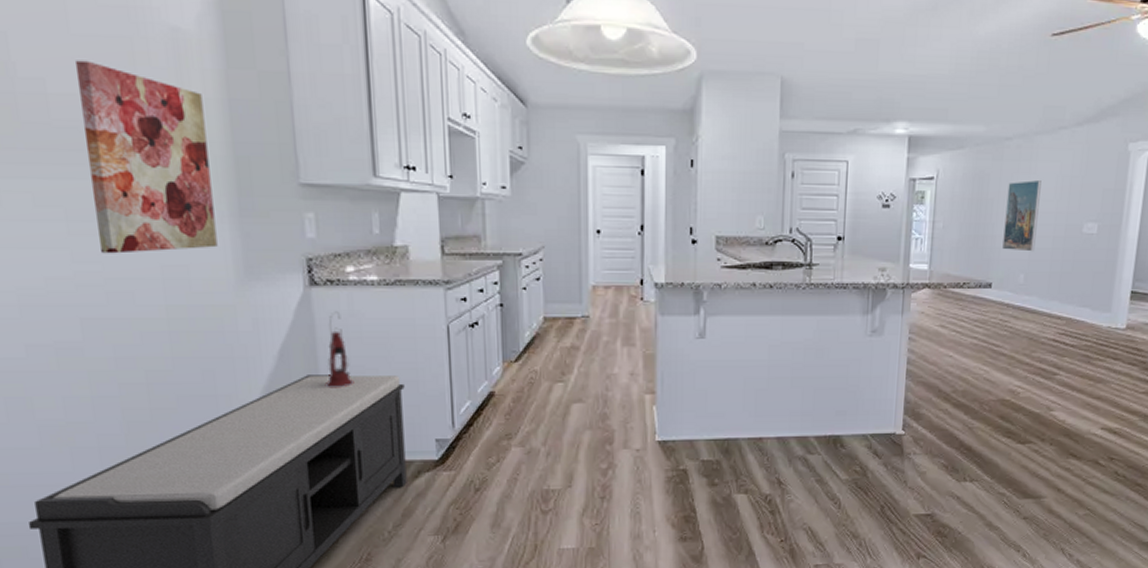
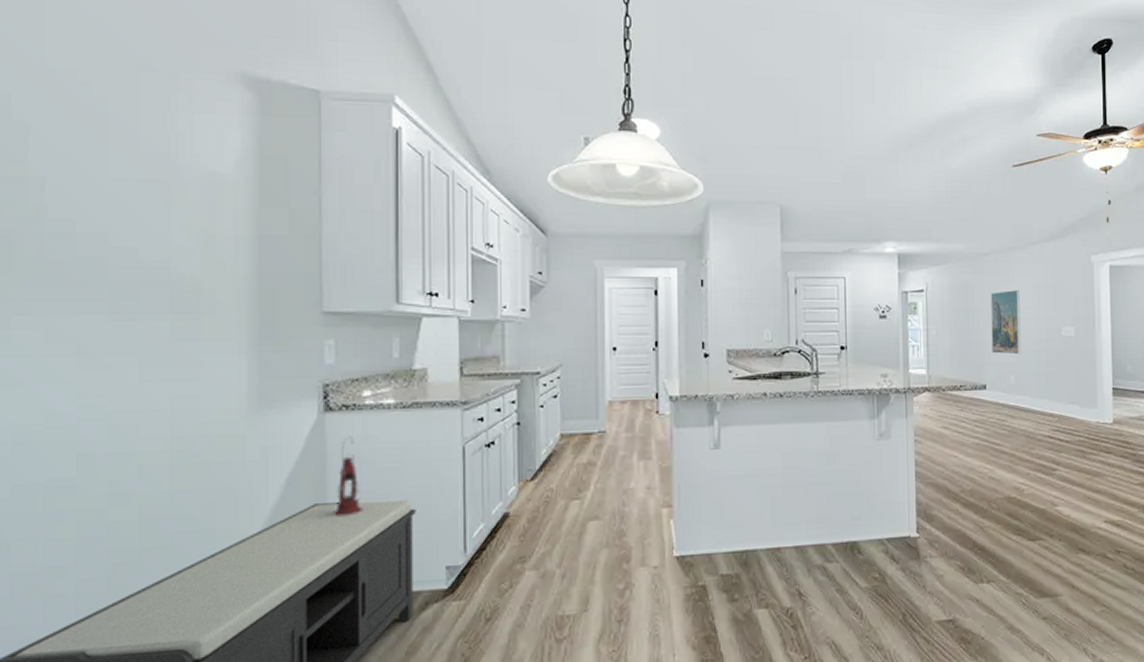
wall art: present [74,60,218,254] -> none [108,202,233,387]

